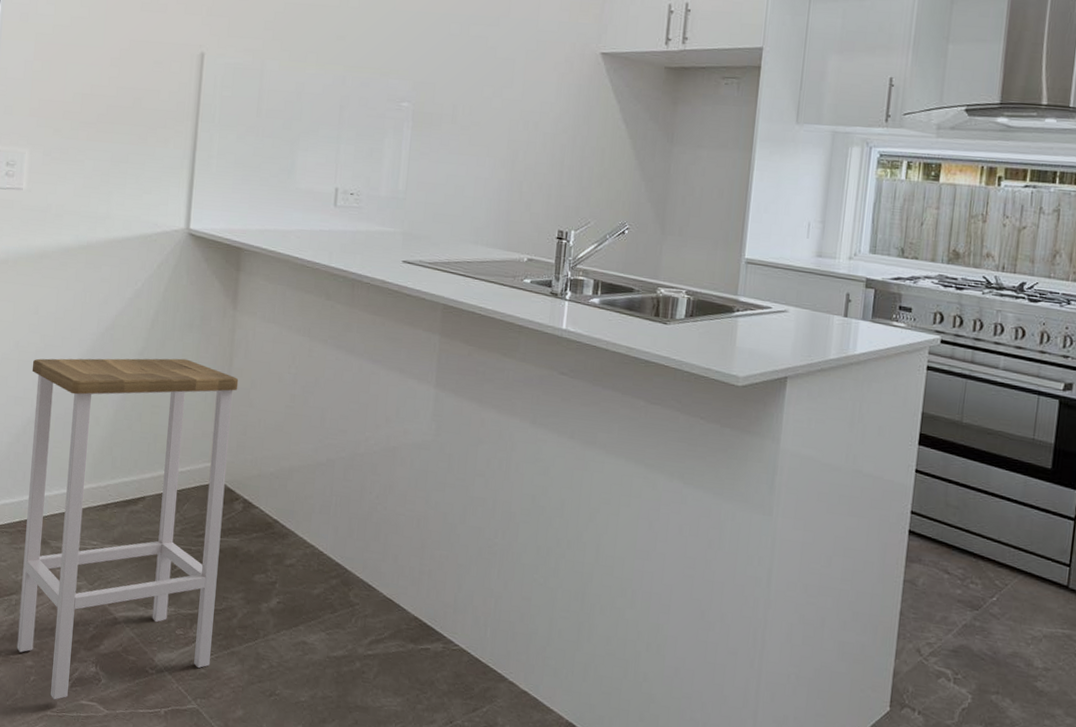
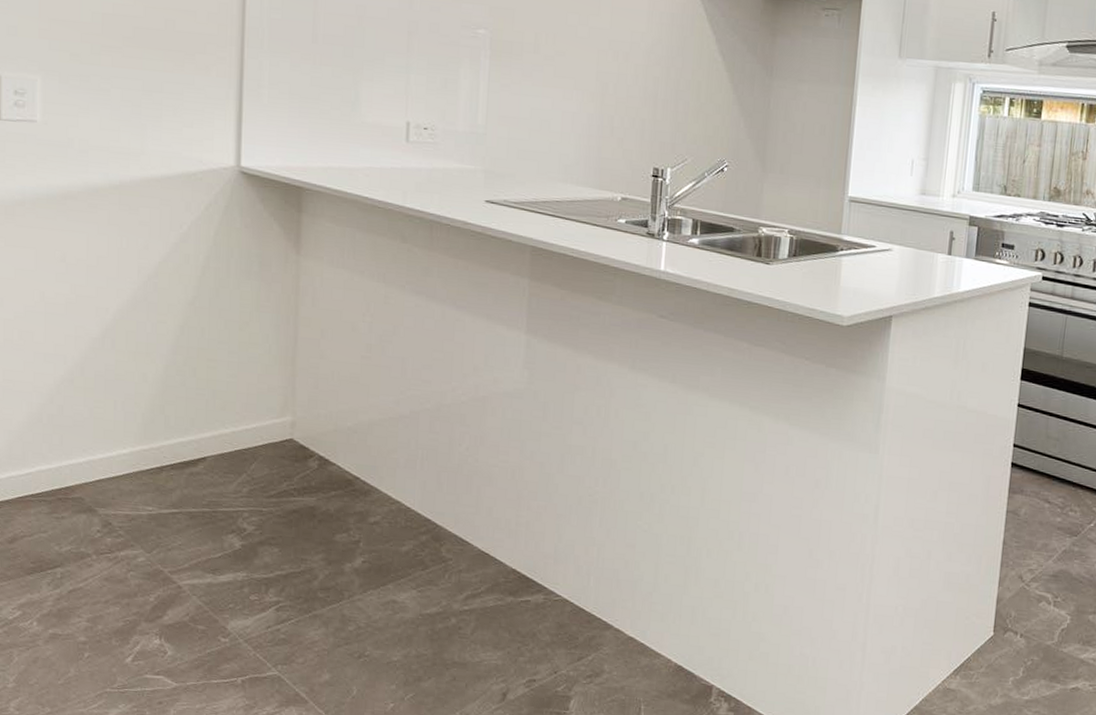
bar stool: present [16,358,239,700] -> none [62,308,307,676]

